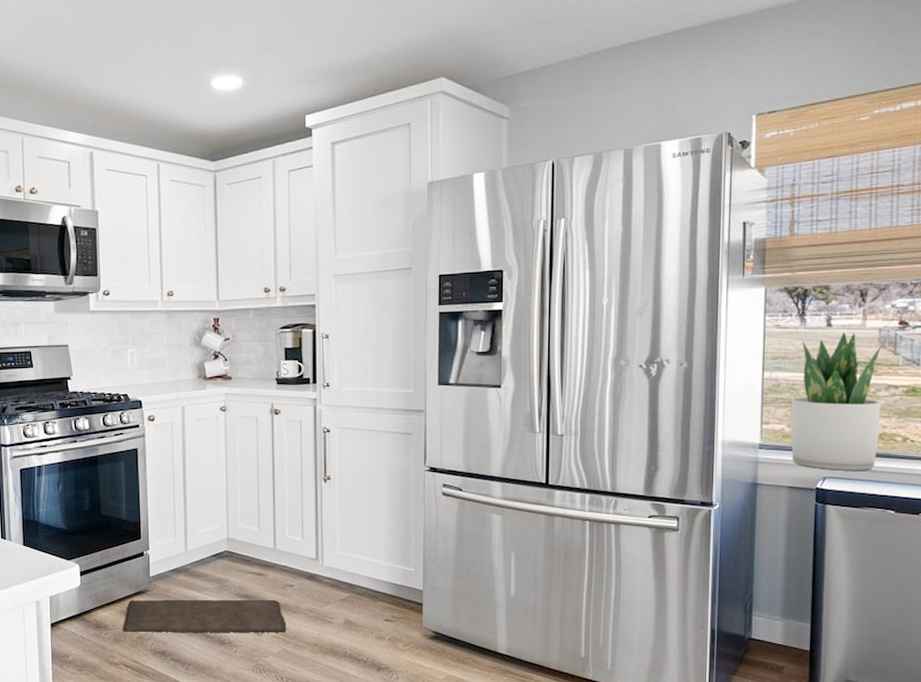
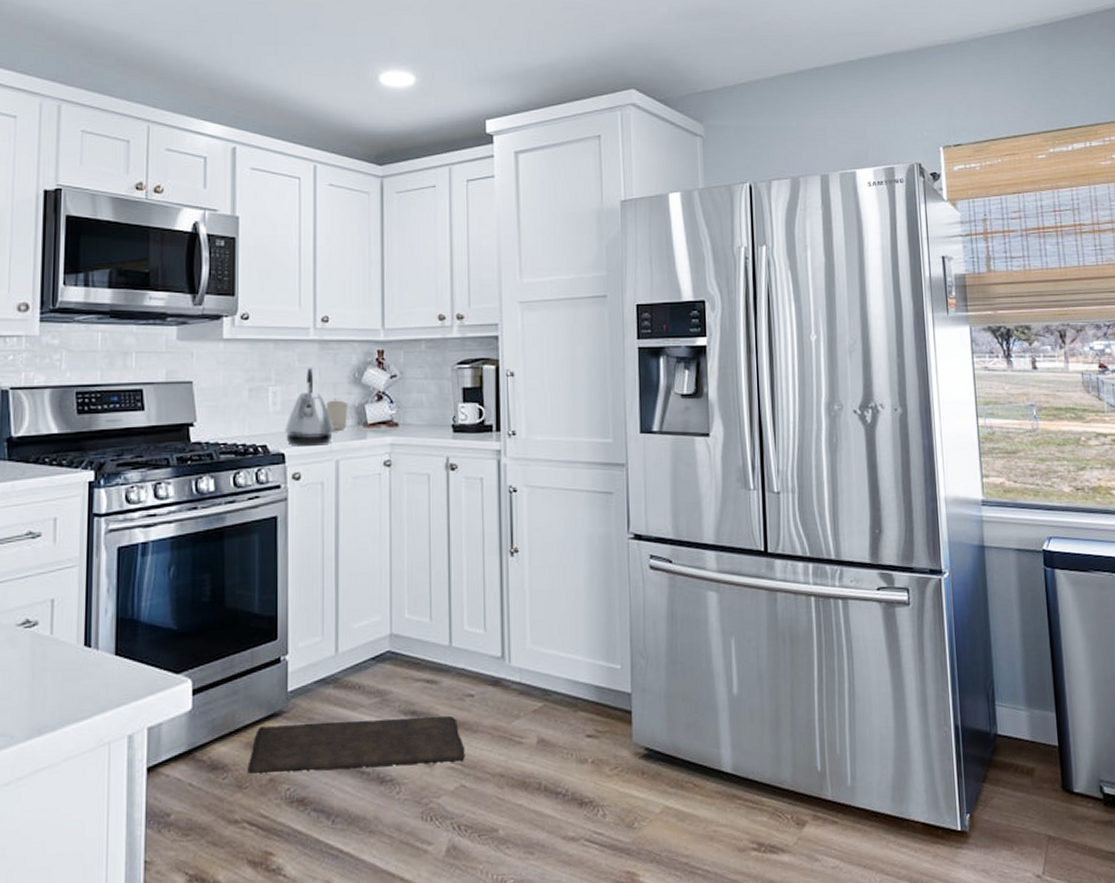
kettle: none [141,333,180,395] -> present [284,368,334,446]
canister: none [173,357,197,384] -> present [326,398,356,432]
planter: present [790,332,883,471] -> none [1008,375,1097,529]

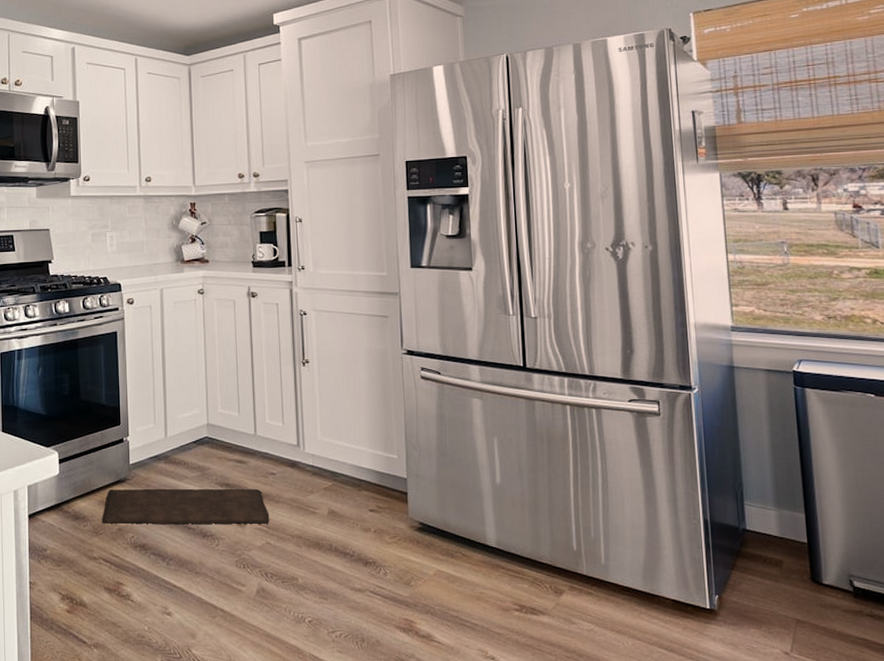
kettle: present [284,368,334,446] -> none [120,218,158,278]
canister: present [326,398,356,432] -> none [151,241,175,267]

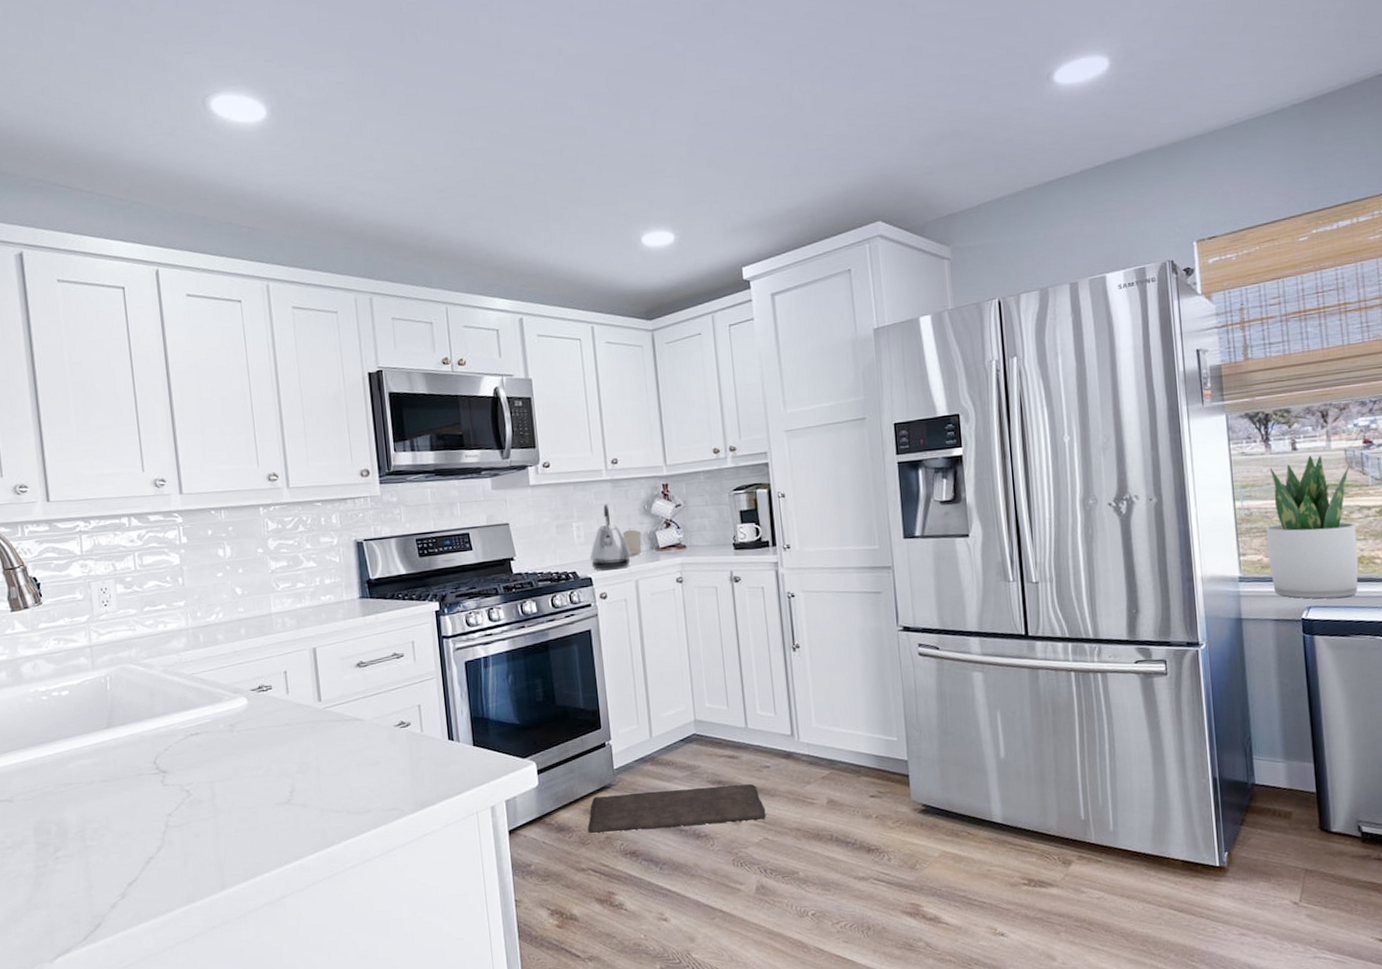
kettle: none [120,218,158,278] -> present [589,504,632,571]
canister: none [151,241,175,267] -> present [622,528,649,557]
planter: none [758,215,849,353] -> present [1266,455,1359,599]

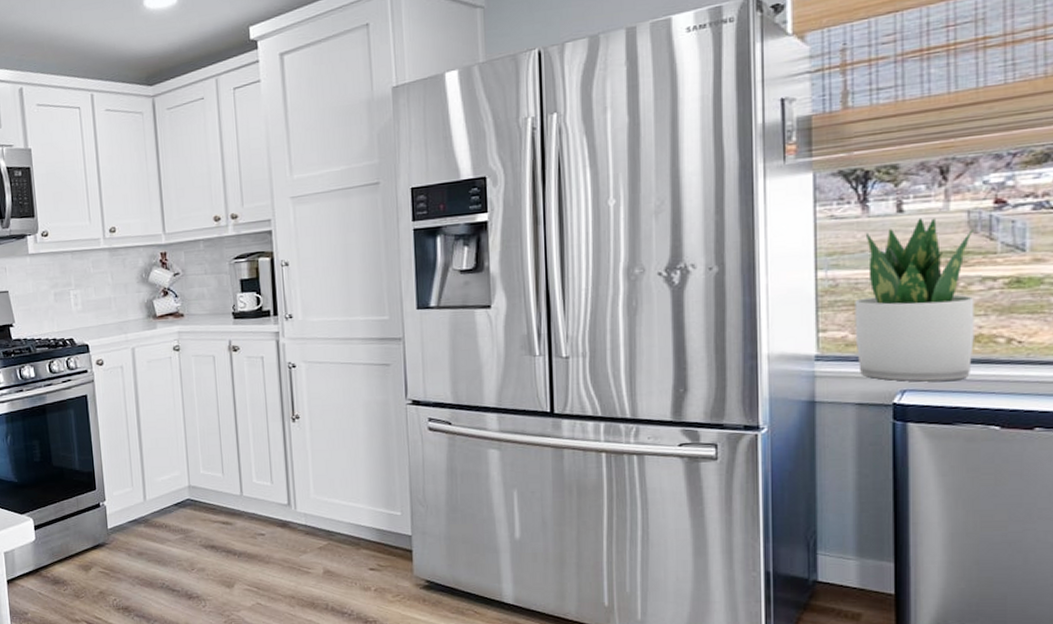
doormat: present [587,784,766,833] -> none [82,550,260,587]
kettle: present [589,504,632,571] -> none [86,272,128,338]
canister: present [622,528,649,557] -> none [119,296,146,325]

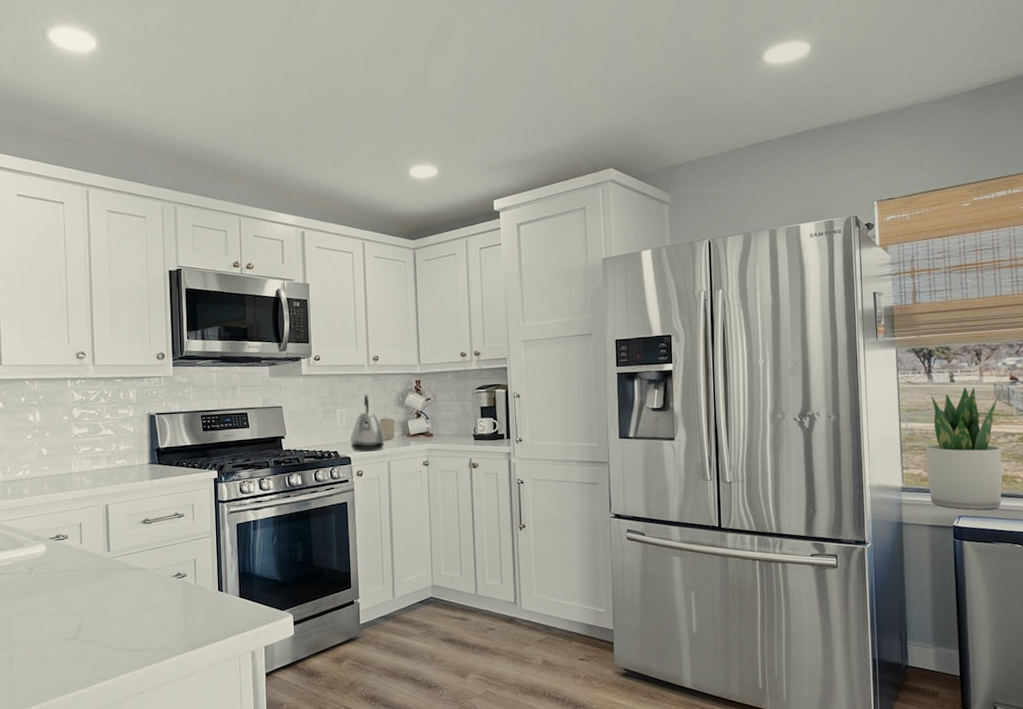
kettle: none [86,272,128,338] -> present [349,395,386,452]
canister: none [119,296,146,325] -> present [379,416,401,441]

